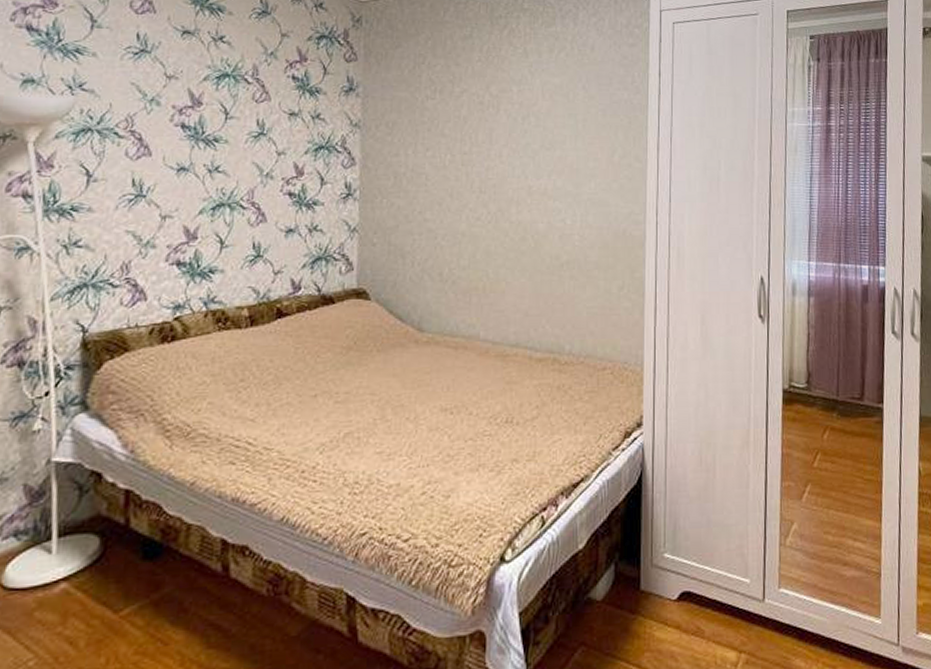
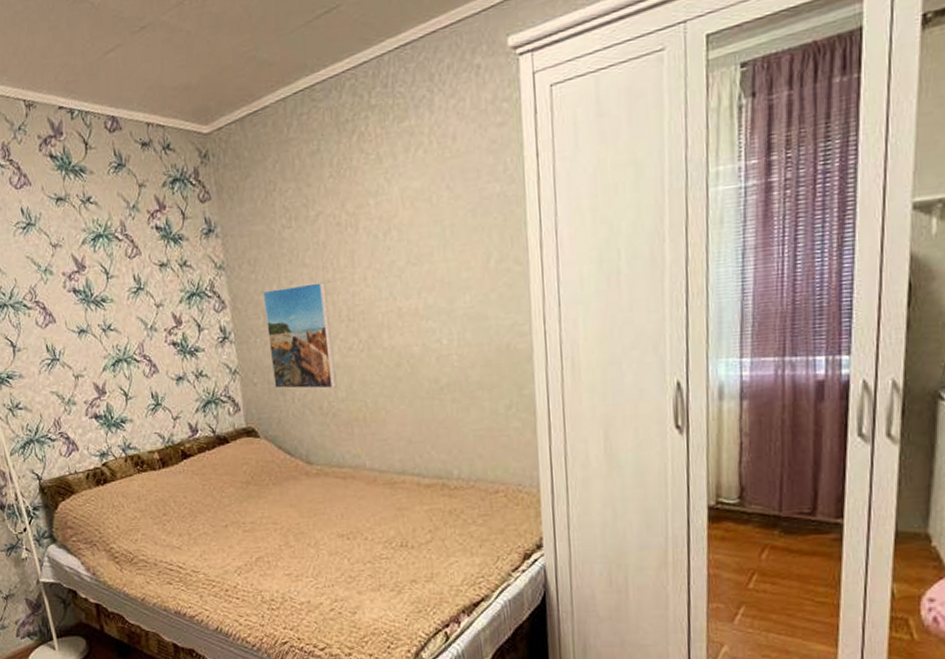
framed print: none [394,153,462,255] -> present [262,282,337,389]

